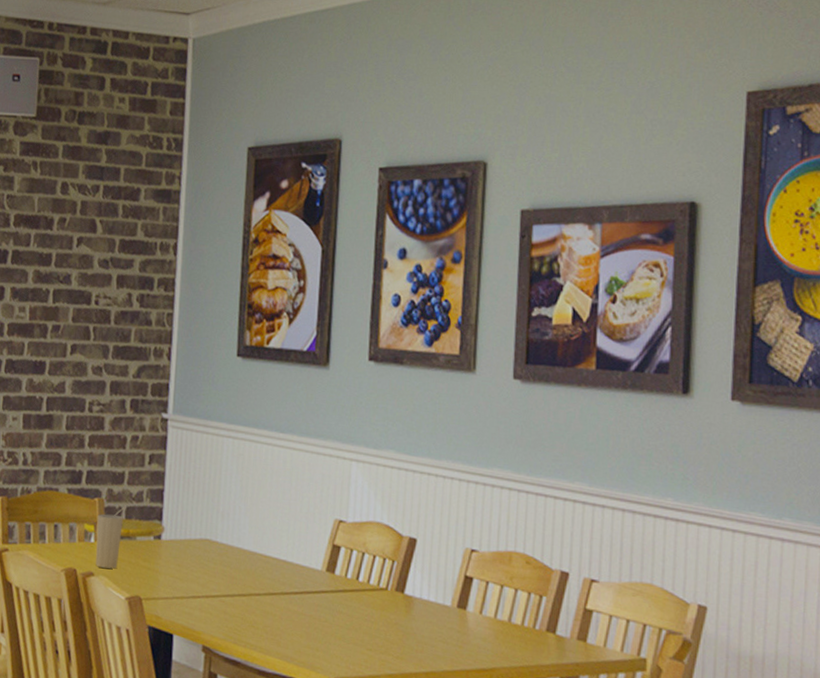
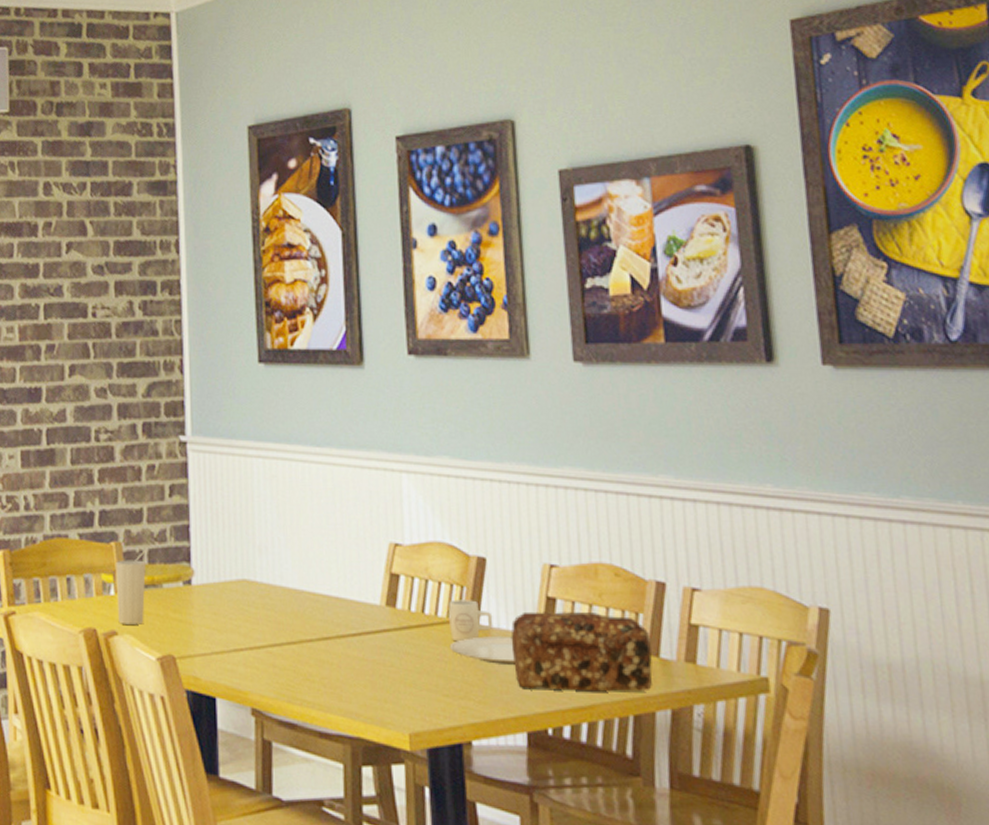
plate: none [377,604,432,629] -> present [449,636,515,665]
mug: none [379,571,417,607] -> present [449,599,493,642]
bread loaf: none [430,586,550,661] -> present [511,611,653,692]

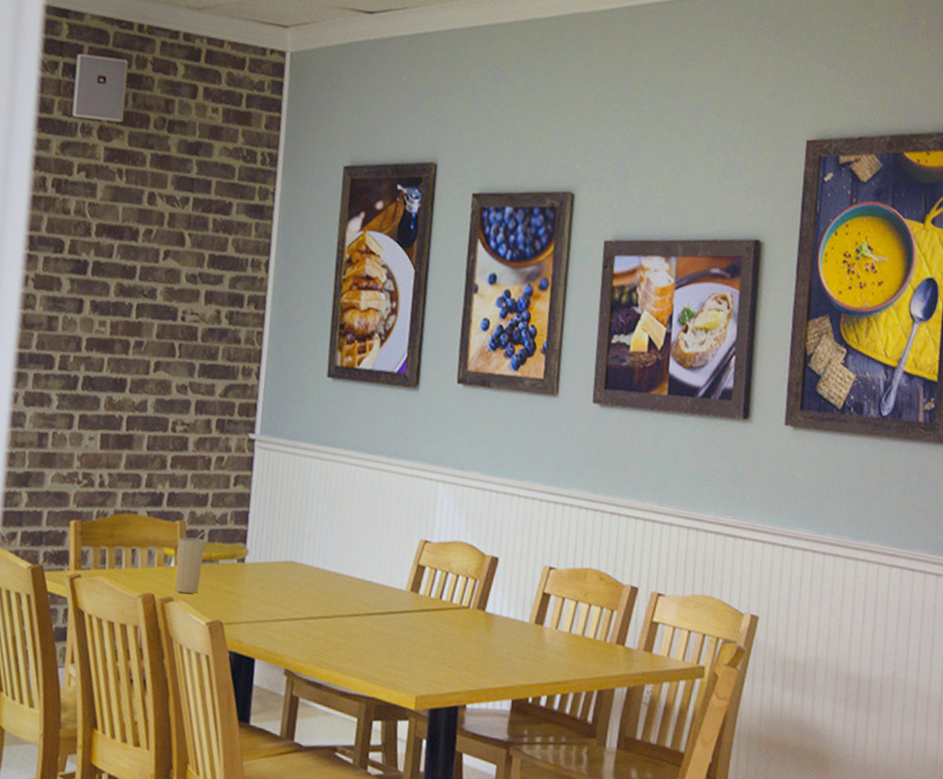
mug: present [449,599,493,642] -> none [461,590,498,625]
plate: present [449,636,515,665] -> none [458,621,511,645]
bread loaf: present [511,611,653,692] -> none [509,603,620,672]

